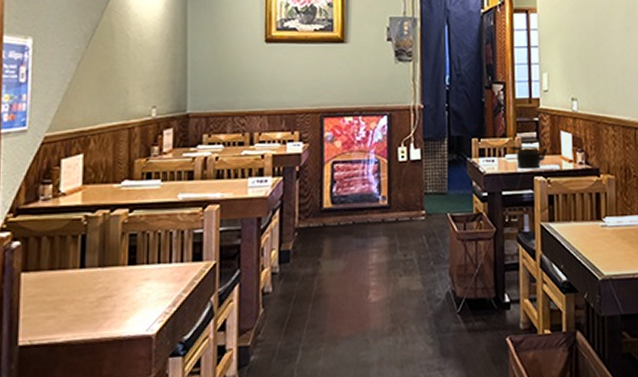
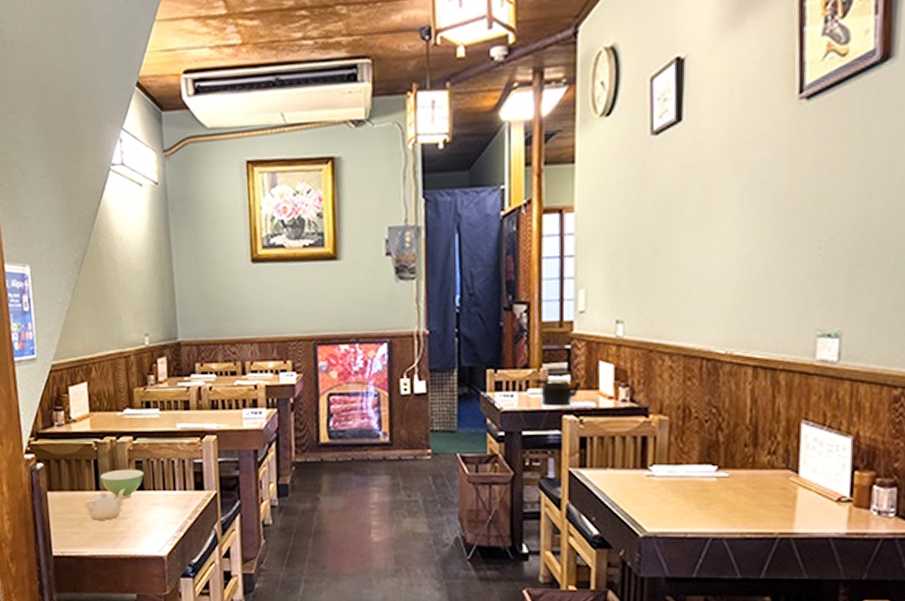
teapot: none [65,263,116,301] -> present [84,488,126,520]
bowl: none [87,242,138,276] -> present [100,469,145,499]

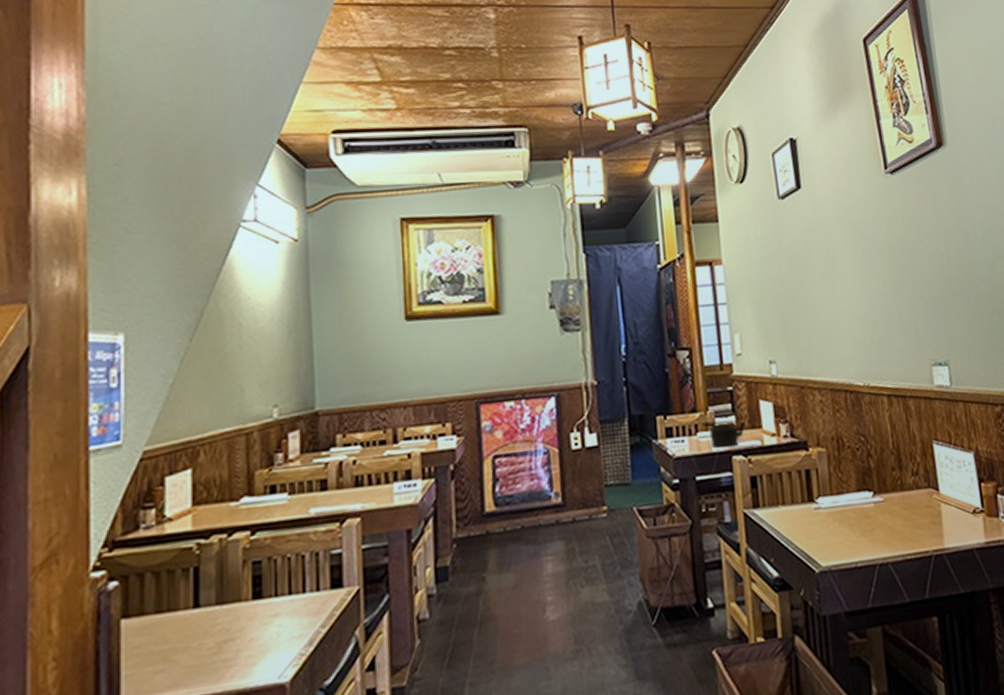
teapot: present [84,488,126,520] -> none [175,599,237,649]
bowl: present [100,469,145,499] -> none [201,572,264,615]

